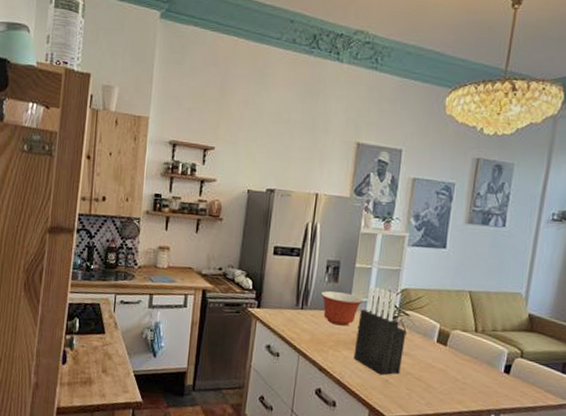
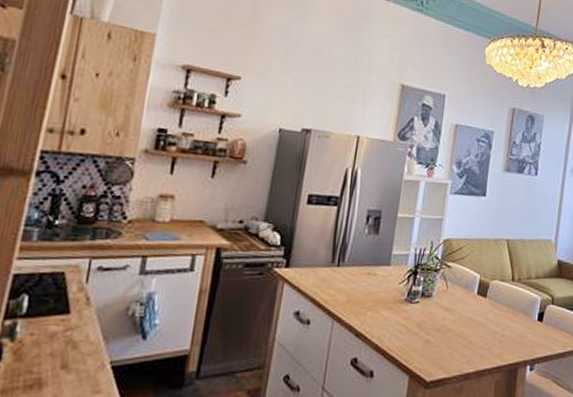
mixing bowl: present [320,291,364,326] -> none [359,244,406,283]
knife block: present [353,285,407,375] -> none [393,236,449,335]

